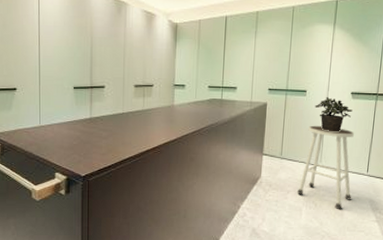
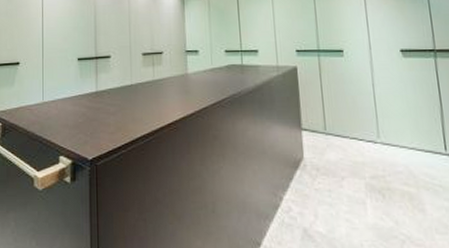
stool: present [296,125,355,210] -> none [354,91,433,203]
potted plant: present [315,97,353,132] -> none [357,57,407,99]

